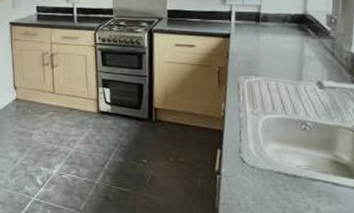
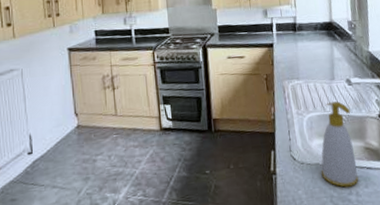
soap bottle: none [274,105,321,201] -> present [321,101,359,187]

